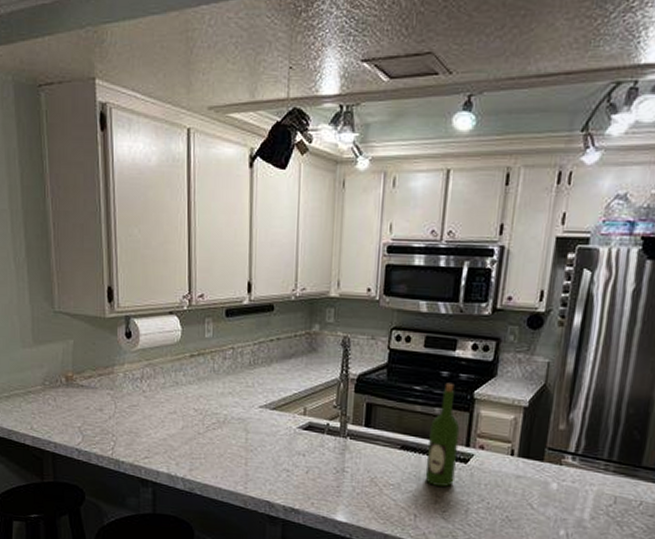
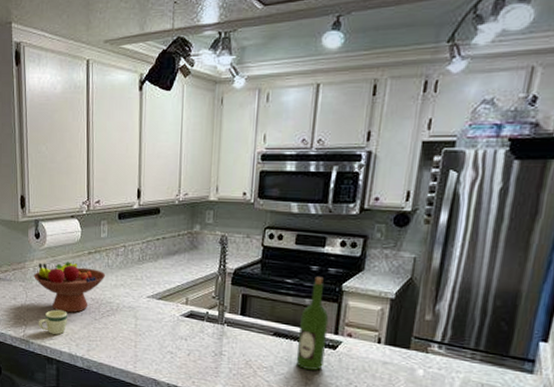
fruit bowl: none [124,366,211,426] -> present [34,262,106,313]
mug: none [129,422,165,452] -> present [38,309,67,335]

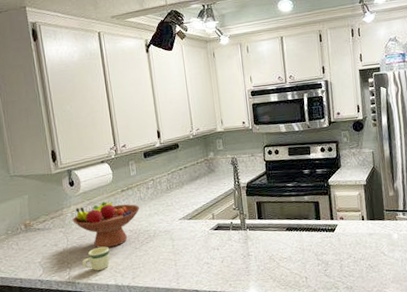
wine bottle: present [296,276,329,371] -> none [304,177,328,253]

